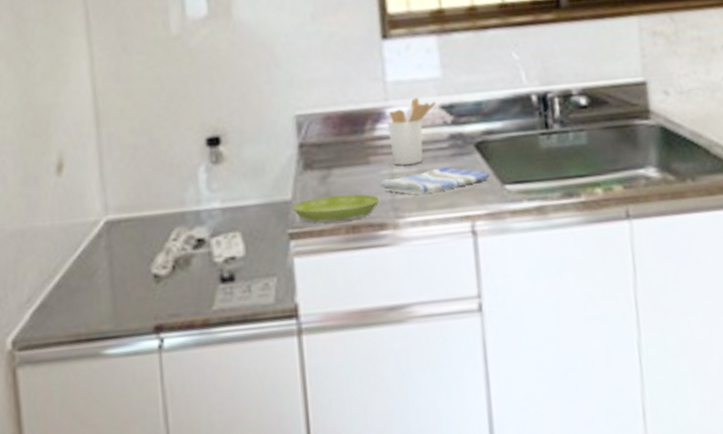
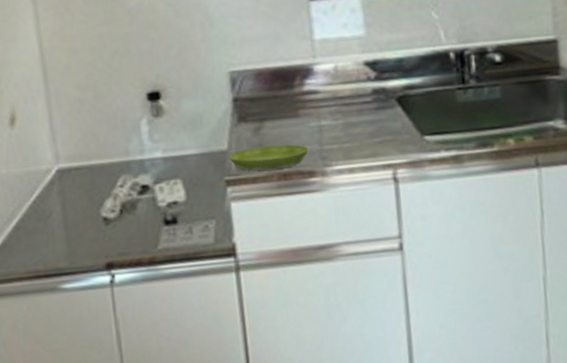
dish towel: present [380,166,490,195] -> none [309,119,411,145]
utensil holder: present [388,97,437,166] -> none [315,54,361,119]

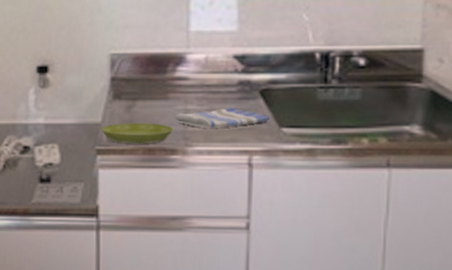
dish towel: none [309,119,411,145] -> present [175,107,270,129]

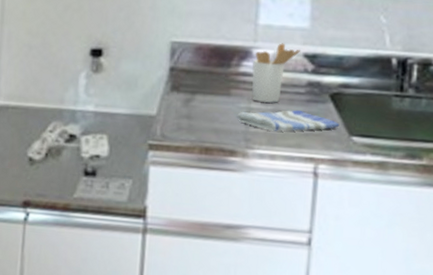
saucer: present [101,123,174,144] -> none [155,117,235,142]
utensil holder: none [187,47,231,104] -> present [251,43,301,104]

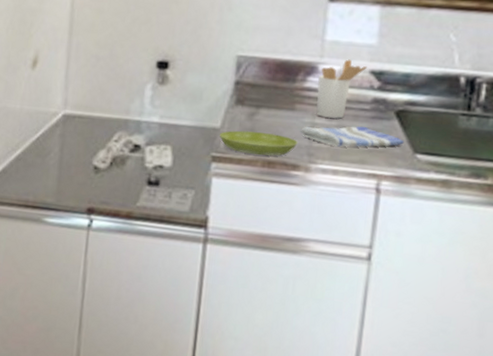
saucer: none [155,117,235,142] -> present [219,130,298,156]

